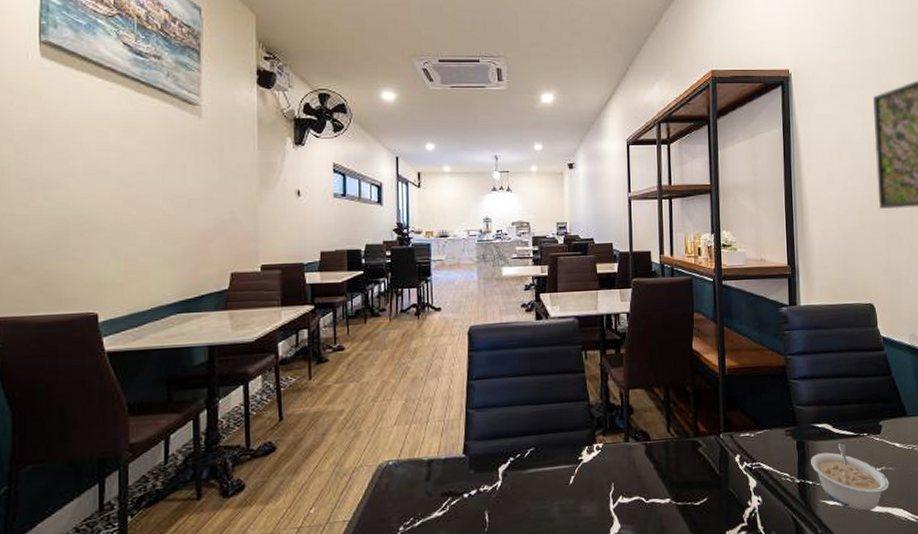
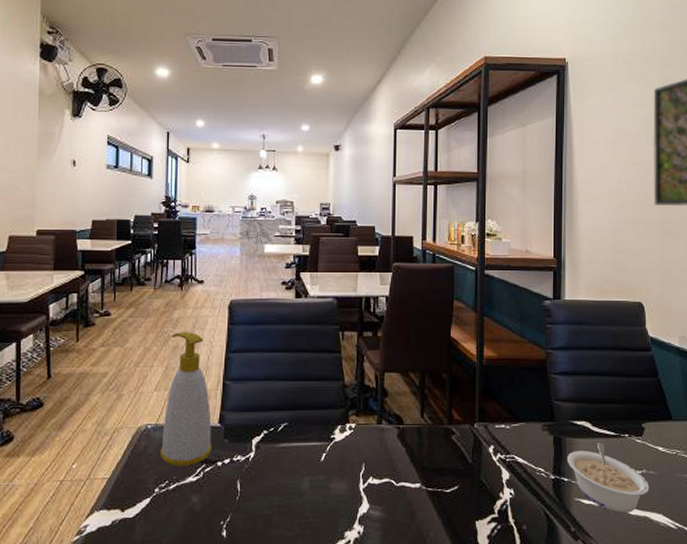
soap bottle: none [404,361,458,502] -> present [161,331,212,466]

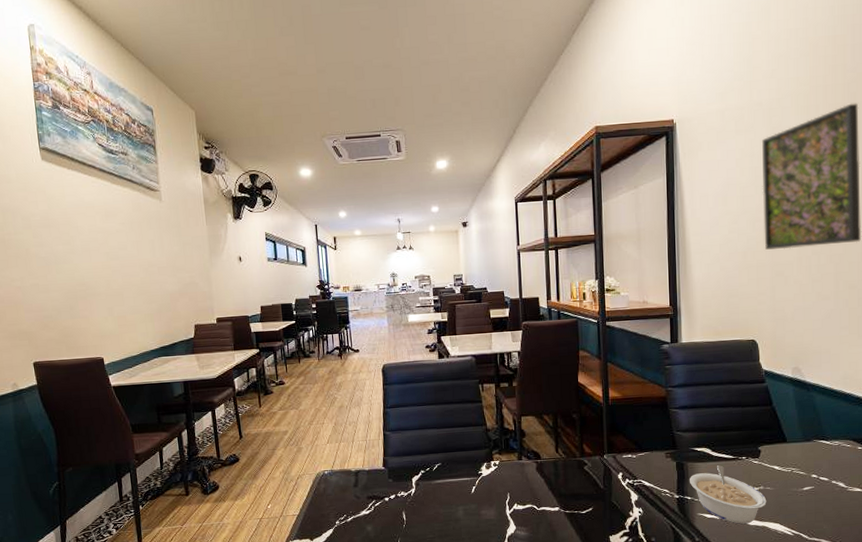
soap bottle: present [161,331,212,466] -> none [336,393,380,503]

